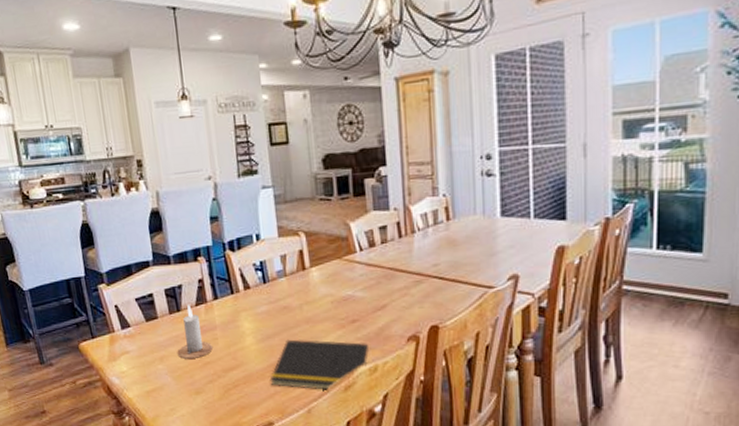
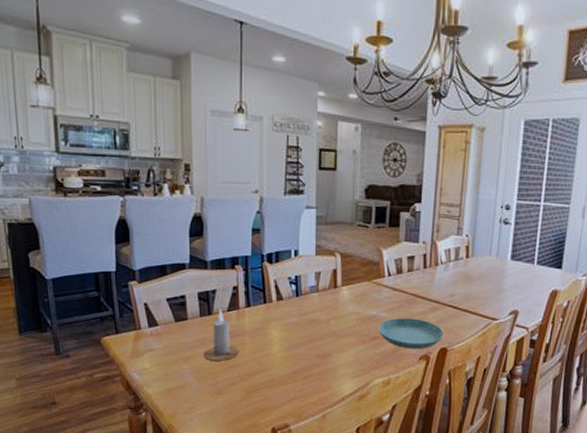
notepad: present [269,339,370,390] -> none [291,350,385,398]
saucer: none [357,295,432,330] -> present [379,318,444,350]

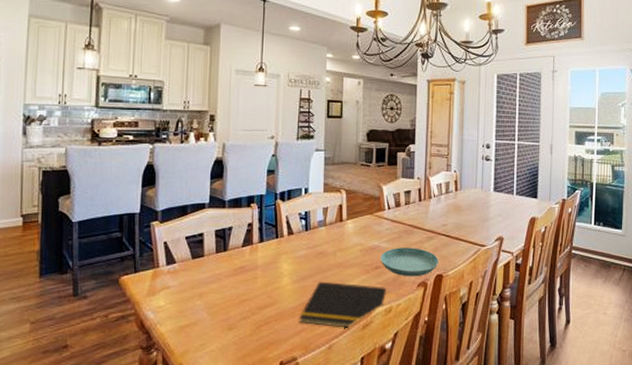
candle: present [203,309,239,362] -> none [217,245,251,297]
notepad: none [291,350,385,398] -> present [299,281,387,328]

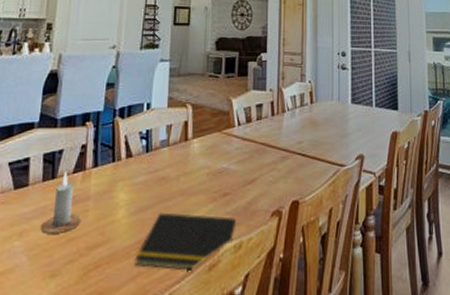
candle: none [217,245,251,297] -> present [40,171,81,235]
saucer: present [381,248,439,277] -> none [230,169,295,205]

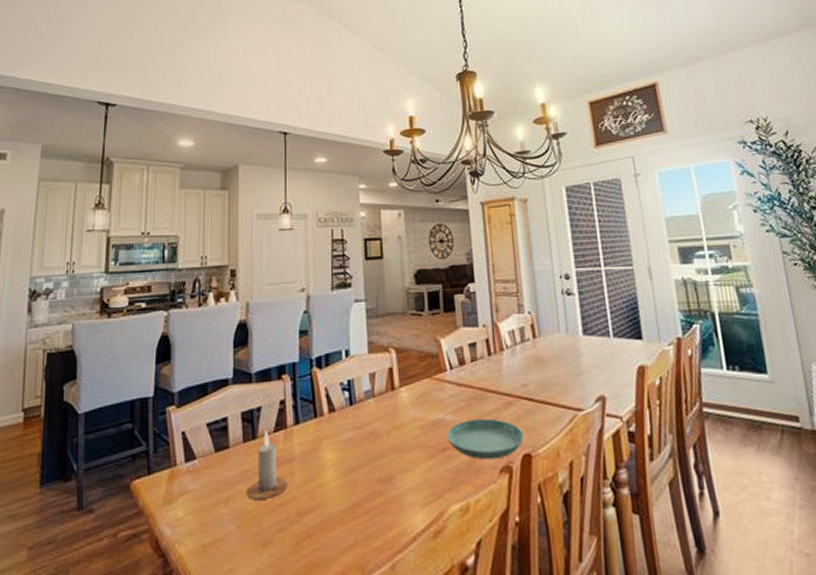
notepad: present [134,212,237,270] -> none [350,472,461,538]
saucer: none [230,169,295,205] -> present [447,418,524,460]

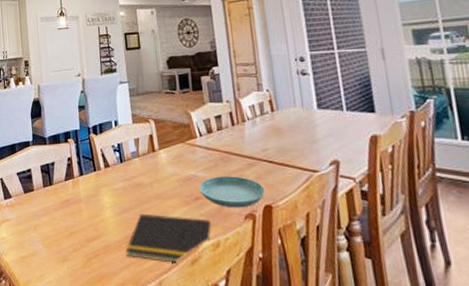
candle: present [246,430,288,501] -> none [48,179,78,229]
notepad: none [350,472,461,538] -> present [125,213,212,263]

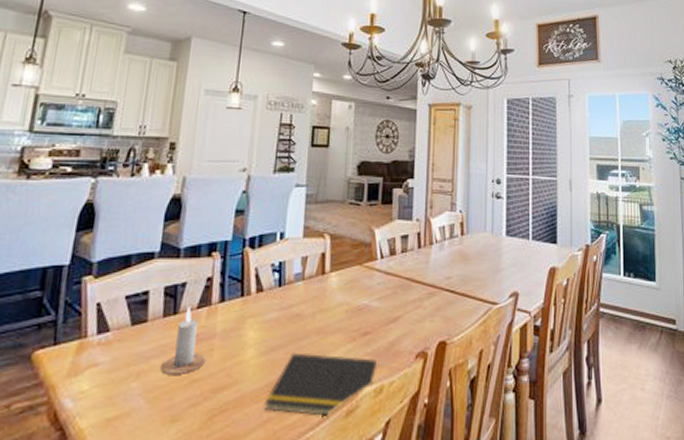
candle: none [48,179,78,229] -> present [160,306,206,376]
saucer: present [199,176,265,208] -> none [371,307,442,345]

